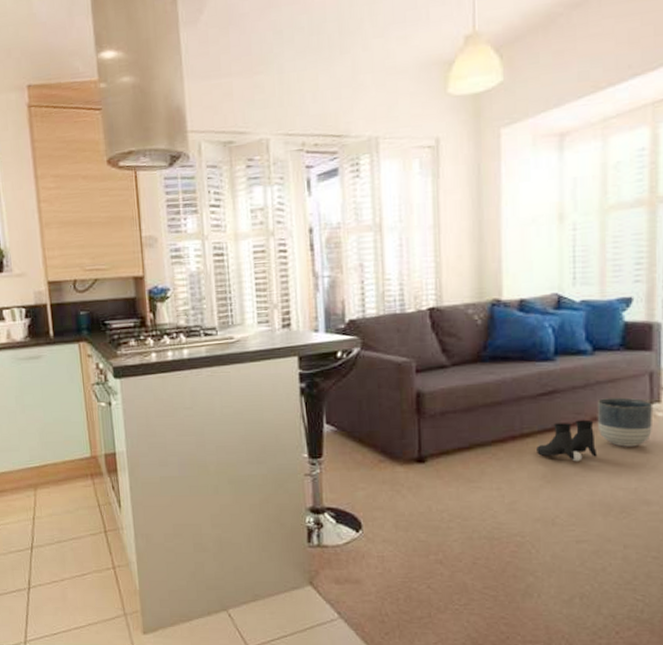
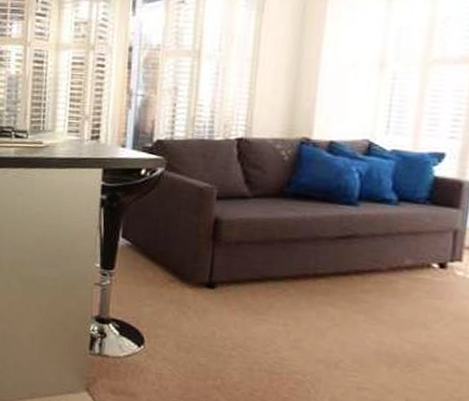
boots: present [536,419,598,462] -> none [328,267,390,309]
planter: present [597,397,654,447] -> none [393,249,454,302]

